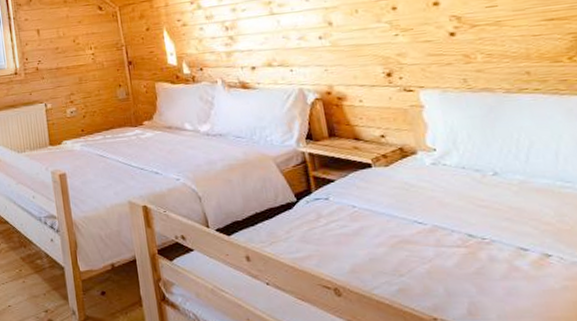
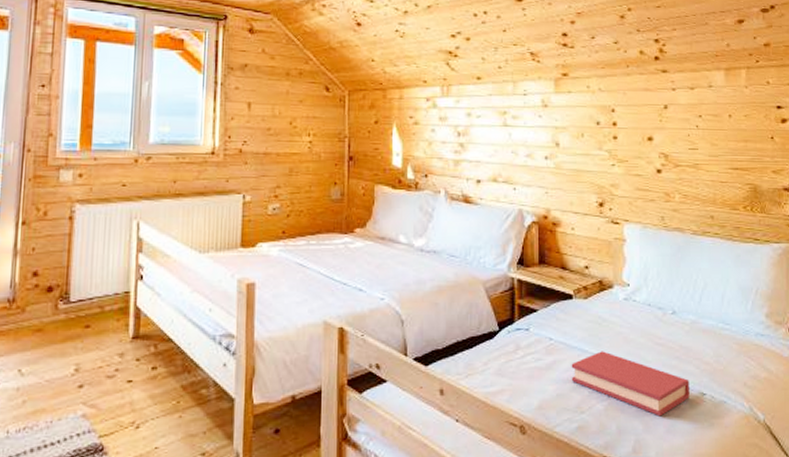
hardback book: none [380,215,531,279] -> present [571,351,690,417]

